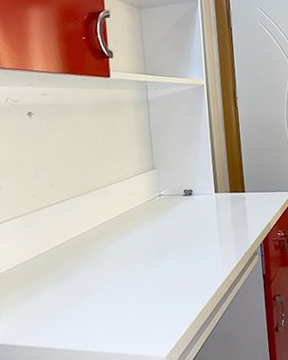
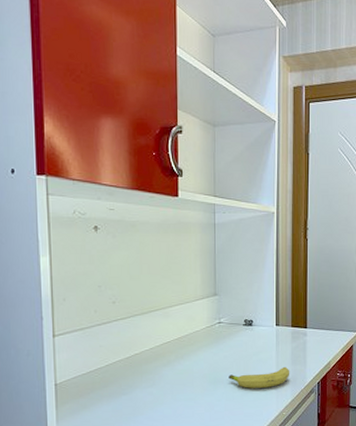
fruit: none [173,231,233,258] -> present [229,366,290,388]

